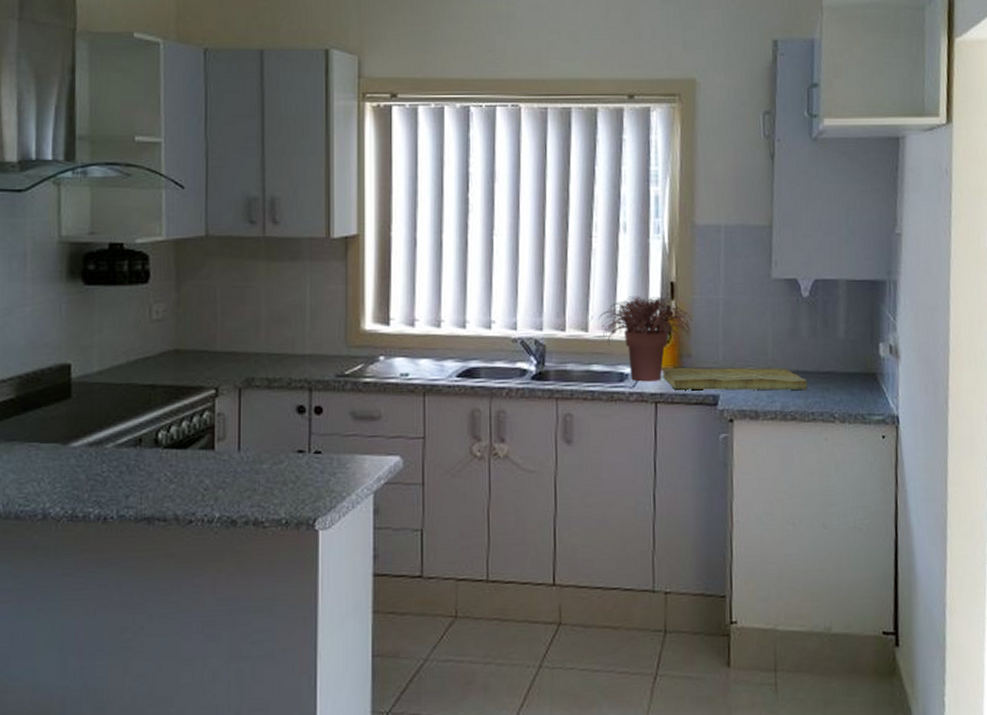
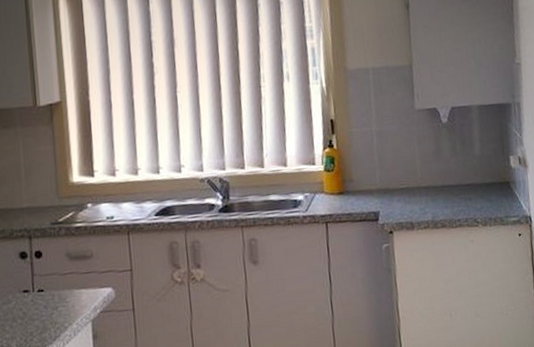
potted plant: present [597,296,693,382] -> none [271,133,352,206]
cutting board: present [663,367,808,390] -> none [330,184,453,211]

